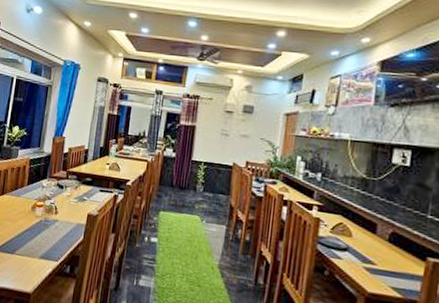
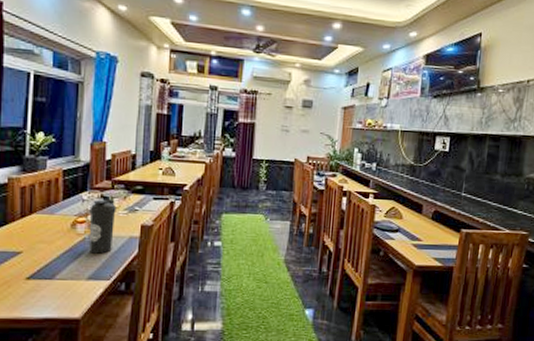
water bottle: none [44,186,69,237] -> present [89,198,117,254]

